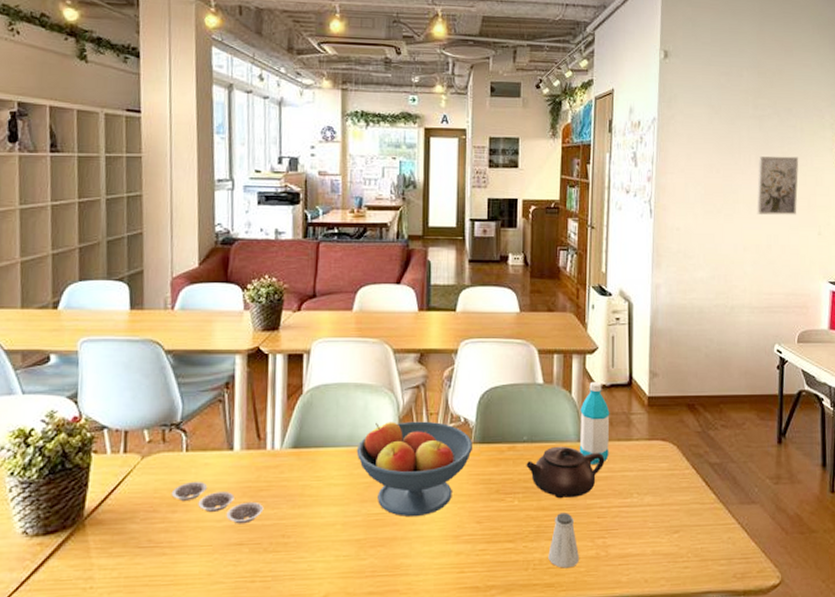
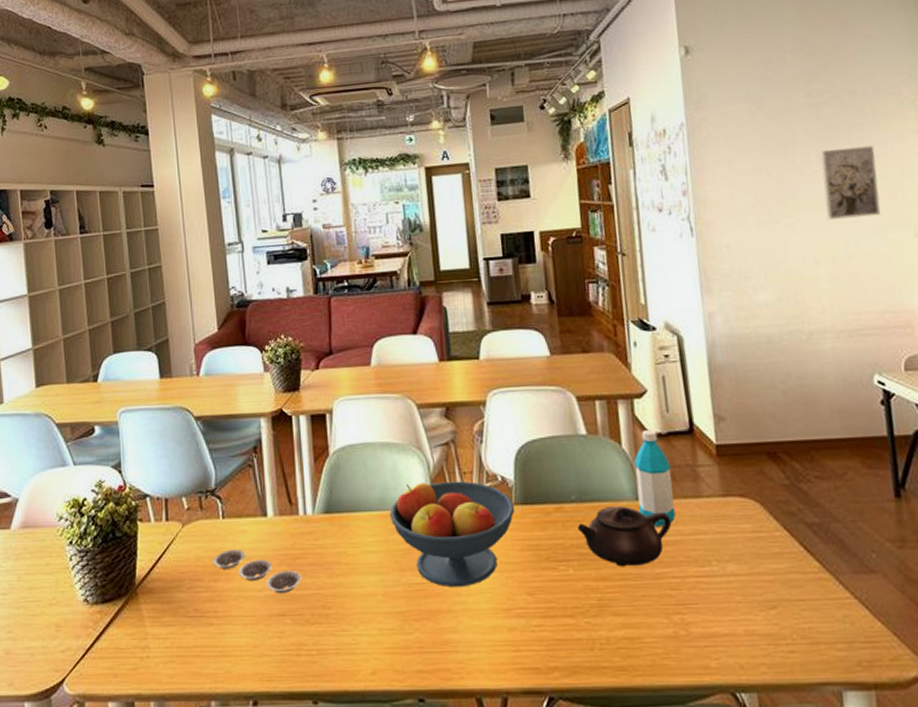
saltshaker: present [548,513,579,568] -> none [616,583,654,649]

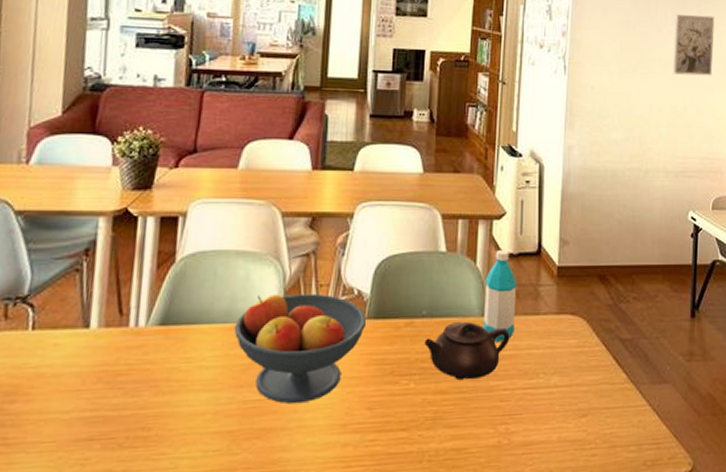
plate: present [212,548,302,594] -> none [10,364,122,416]

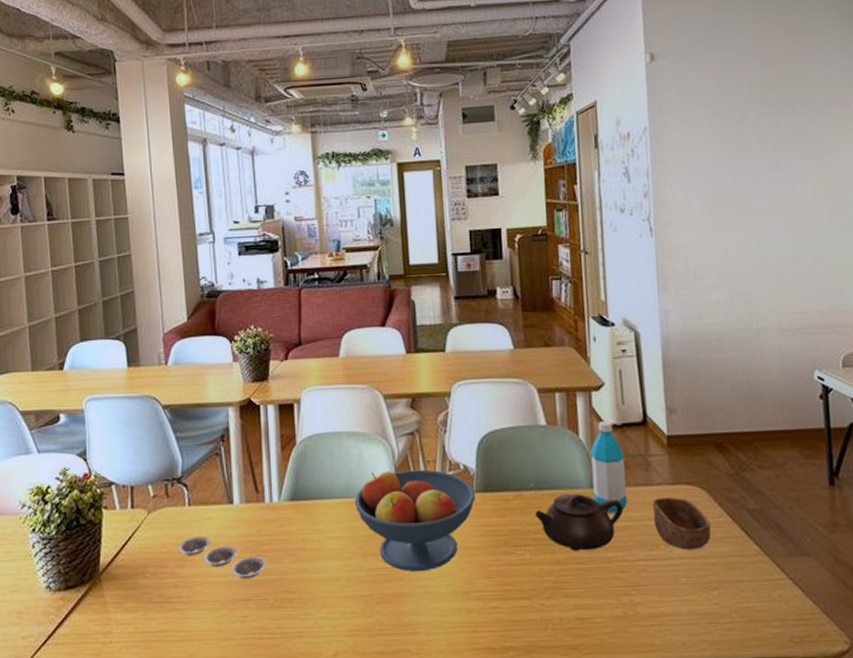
plate: none [10,364,122,416] -> present [177,535,267,579]
bowl: none [537,327,587,379] -> present [653,497,712,550]
wall art: present [672,14,715,76] -> none [773,154,826,224]

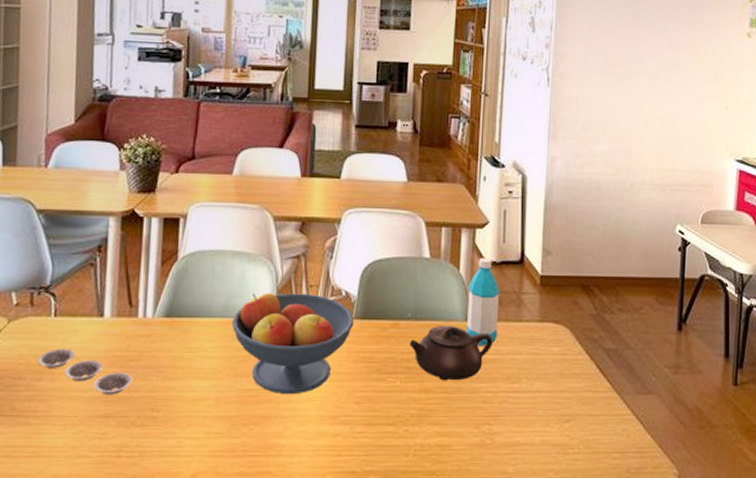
bowl: present [653,497,712,550] -> none [520,334,570,384]

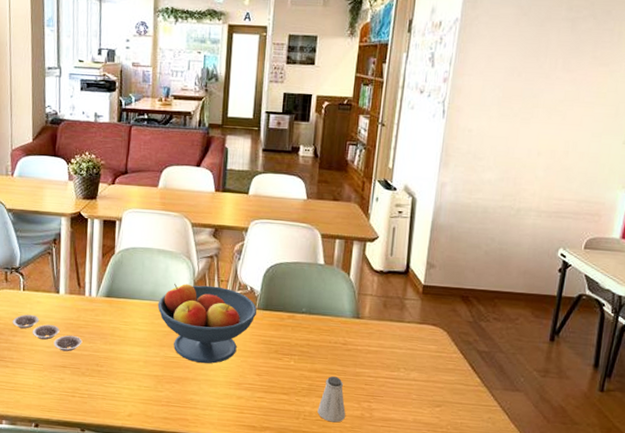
teapot: present [409,325,493,381] -> none [303,319,377,365]
saltshaker: none [430,396,463,456] -> present [317,376,346,423]
water bottle: present [466,257,500,346] -> none [353,266,385,339]

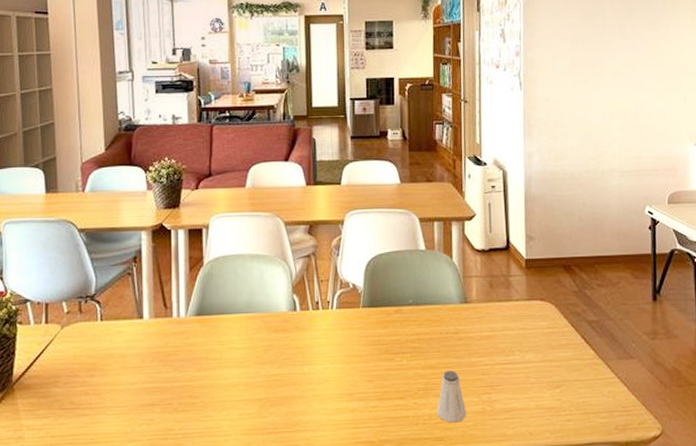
plate: present [12,314,83,352] -> none [89,347,173,387]
fruit bowl: present [157,283,257,364] -> none [254,287,363,378]

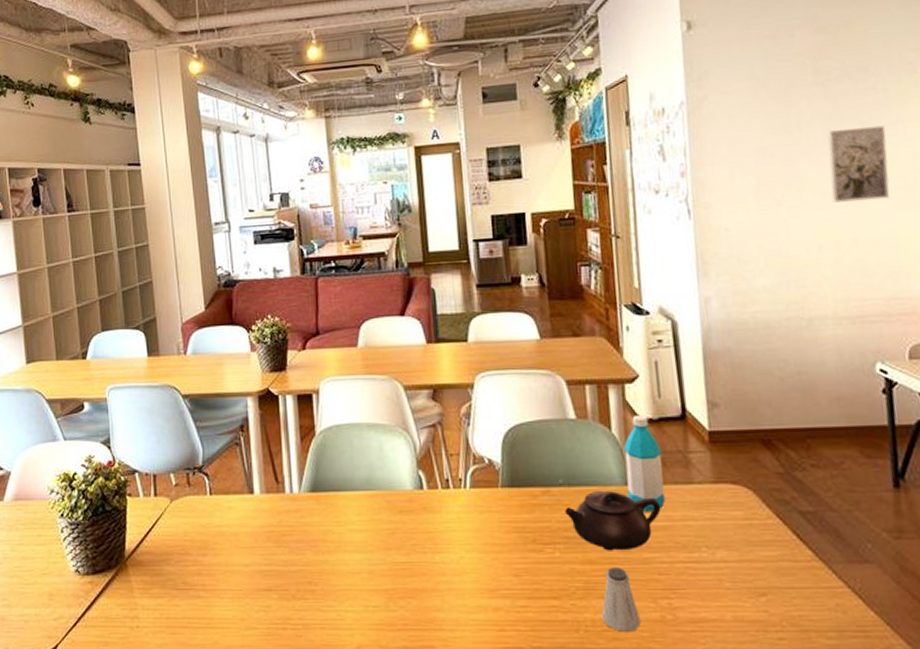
teapot: none [412,308,487,358] -> present [565,490,661,551]
water bottle: none [461,246,490,325] -> present [624,414,665,512]
wall art: none [622,26,662,83] -> present [827,125,890,203]

